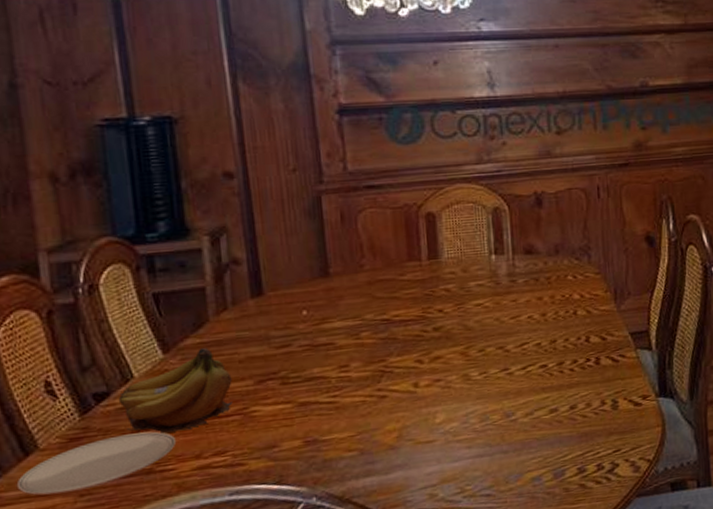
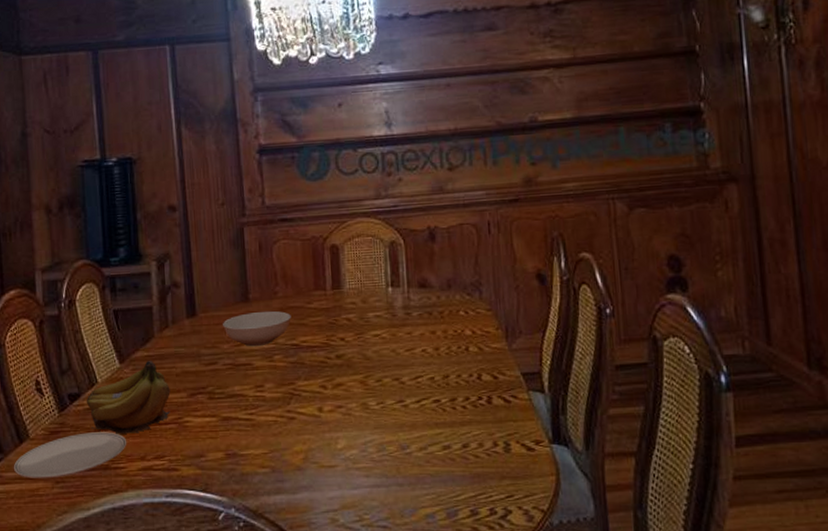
bowl: none [297,285,381,325] -> present [223,310,291,347]

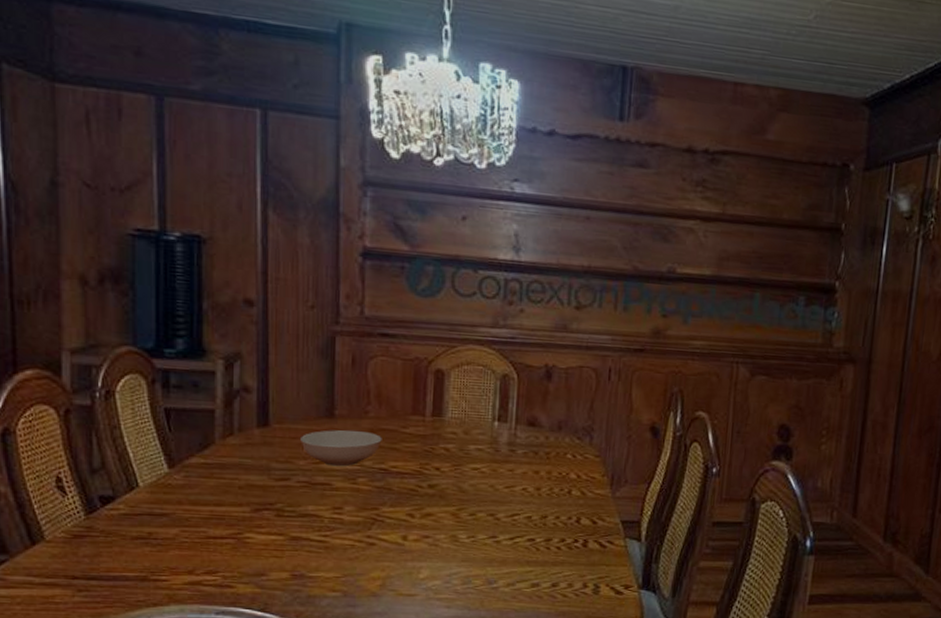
plate: present [13,432,127,480] -> none [21,539,172,587]
fruit: present [87,361,170,434] -> none [123,469,230,545]

